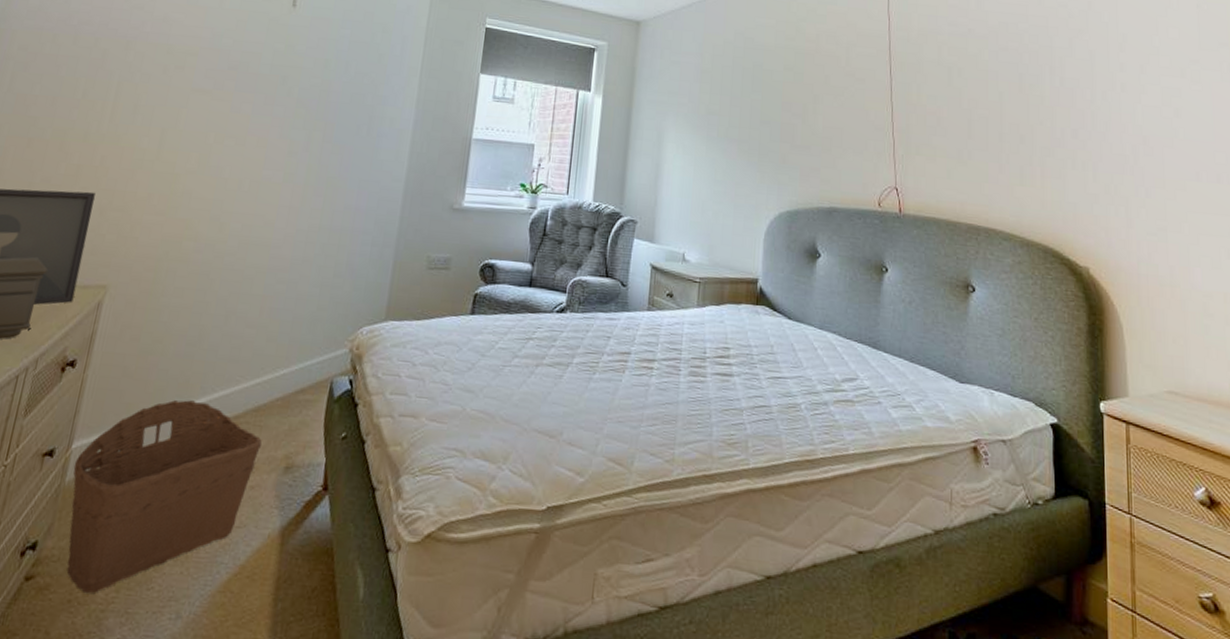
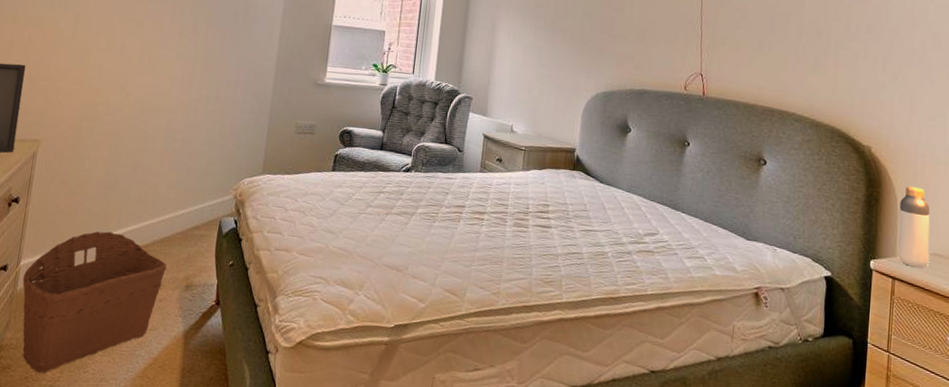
bottle: none [1126,312,1164,410] -> present [898,186,930,269]

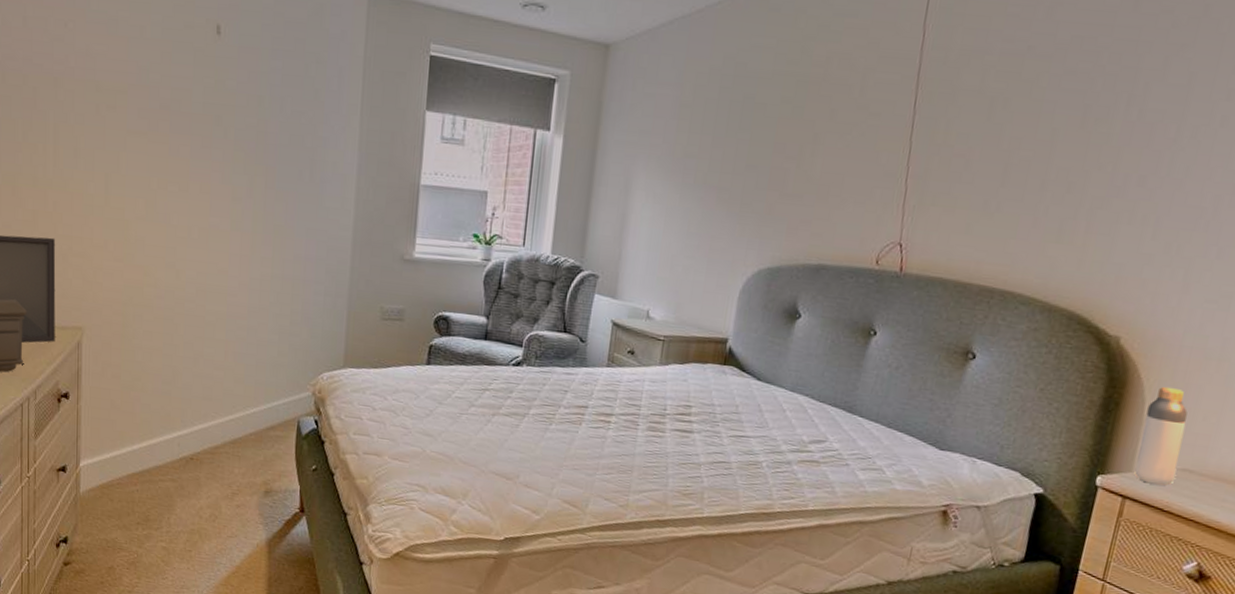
wicker basket: present [22,231,167,373] -> none [84,431,243,579]

